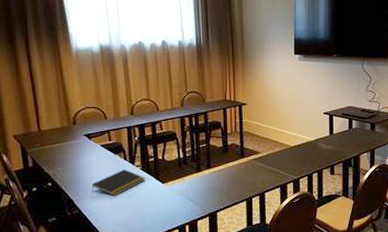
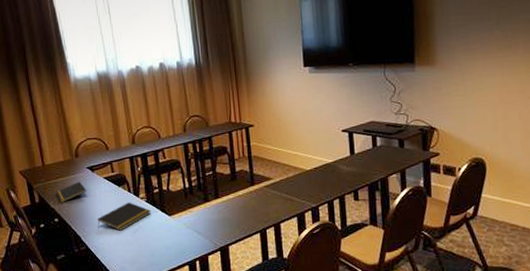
notepad: none [50,147,83,169] -> present [56,181,87,204]

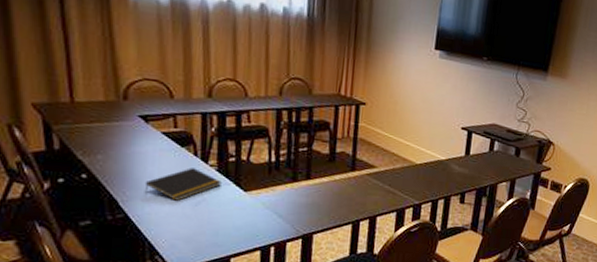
notepad: present [56,181,87,204] -> none [87,131,135,156]

